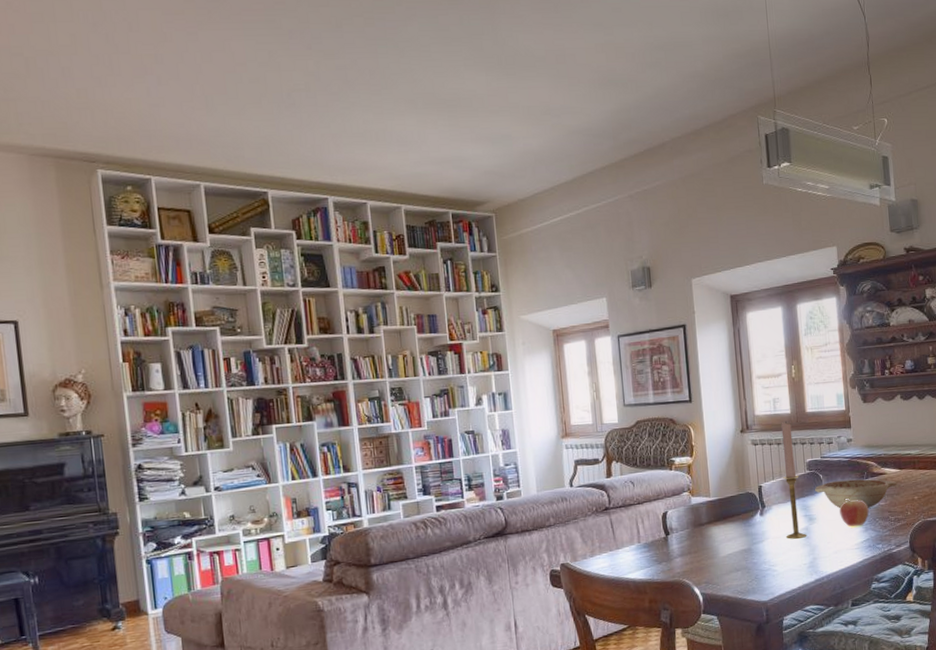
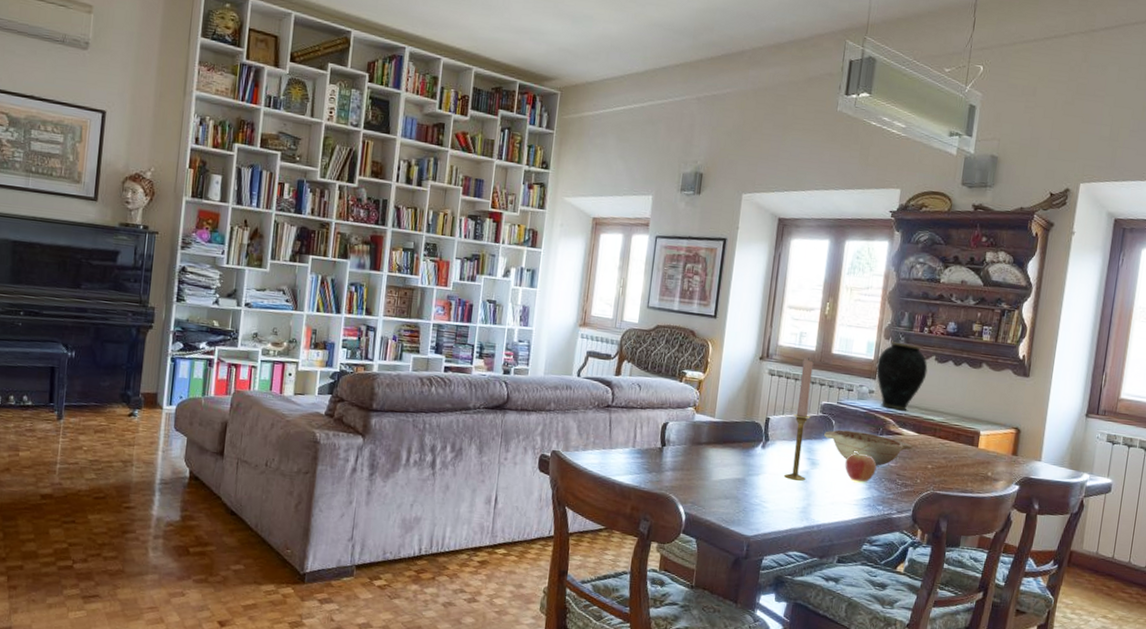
vase: none [849,389,896,453] -> present [876,341,928,411]

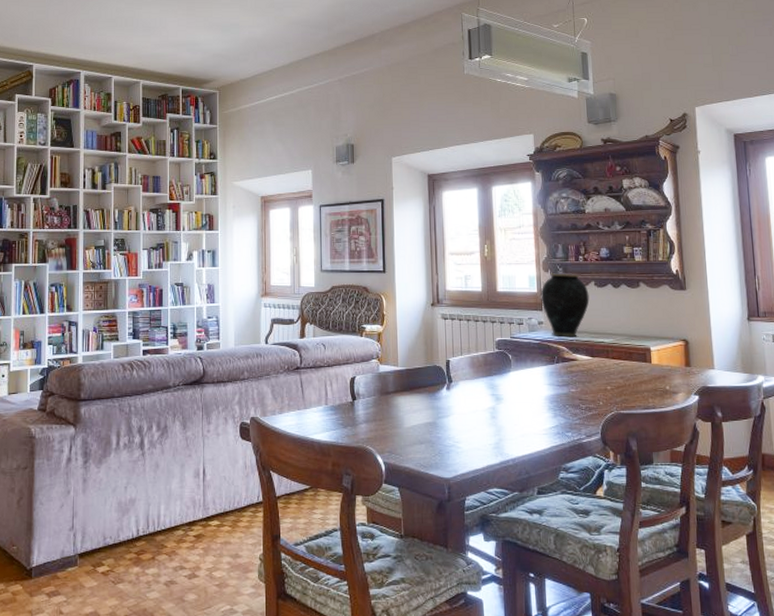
candlestick: present [784,358,814,481] -> none [471,298,494,417]
decorative bowl: present [824,429,913,466] -> none [503,363,589,394]
fruit: present [845,450,877,483] -> none [528,381,559,412]

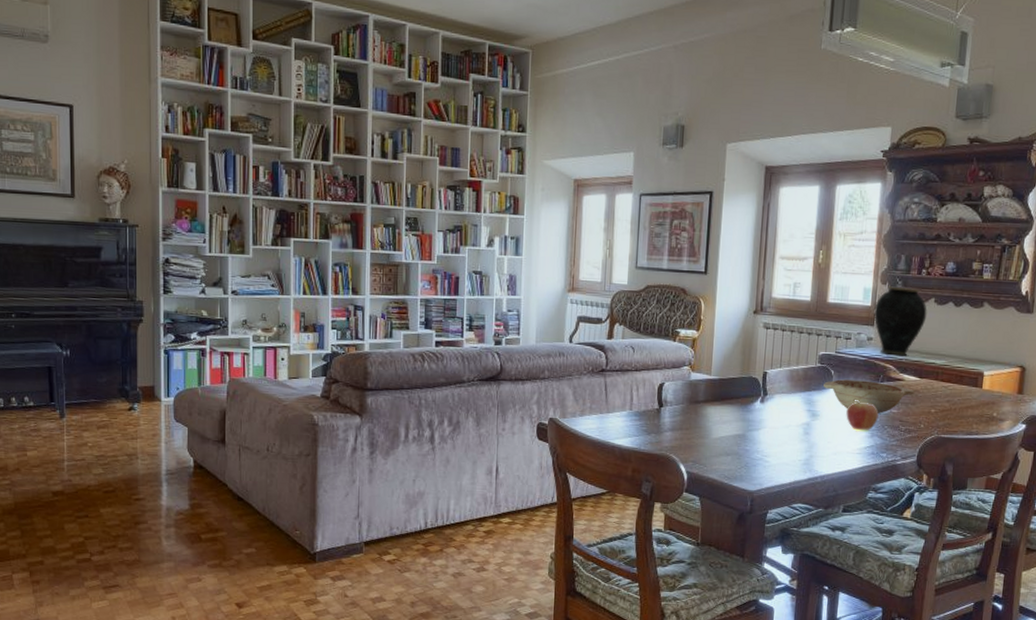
decorative bowl: none [503,363,589,394] -> present [823,379,915,414]
fruit: none [528,381,559,412] -> present [846,399,879,431]

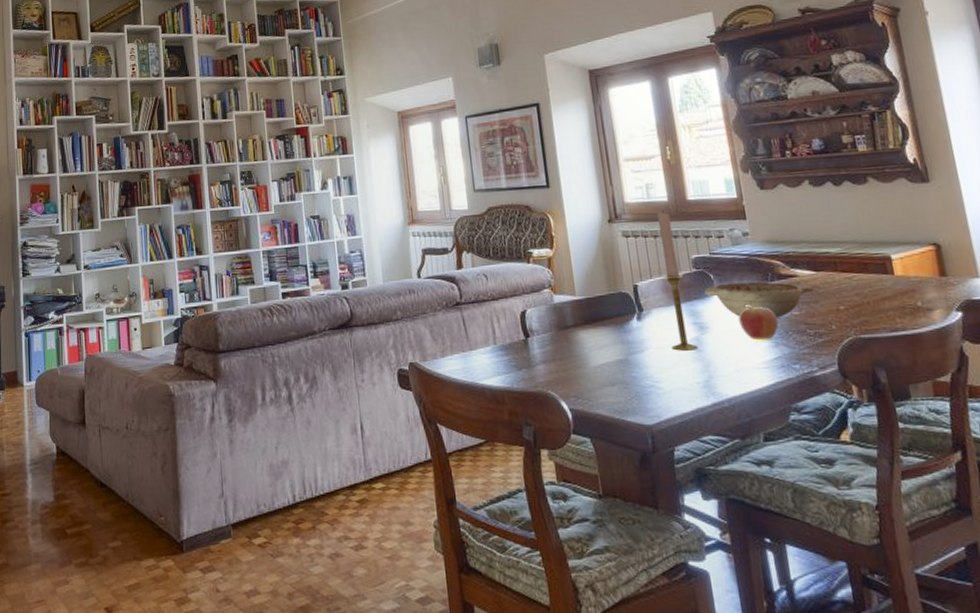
candlestick: none [785,308,809,433] -> present [657,210,699,351]
vase: present [874,286,927,356] -> none [741,173,805,250]

